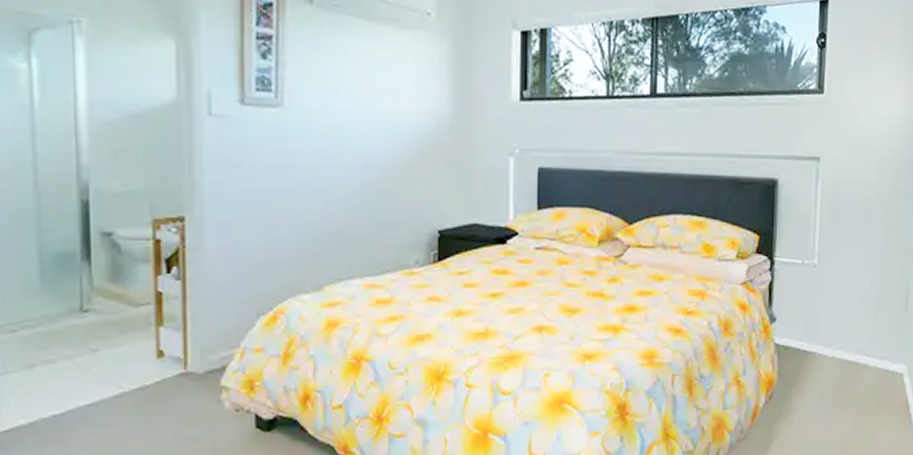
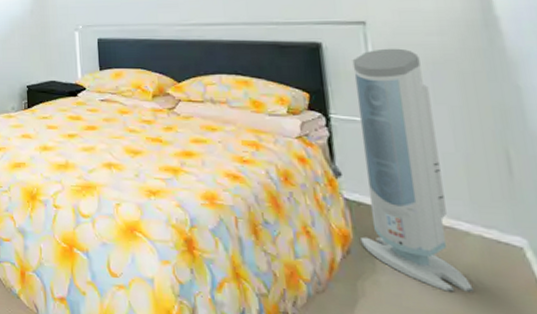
air purifier: none [783,187,862,422] -> present [352,48,474,293]

